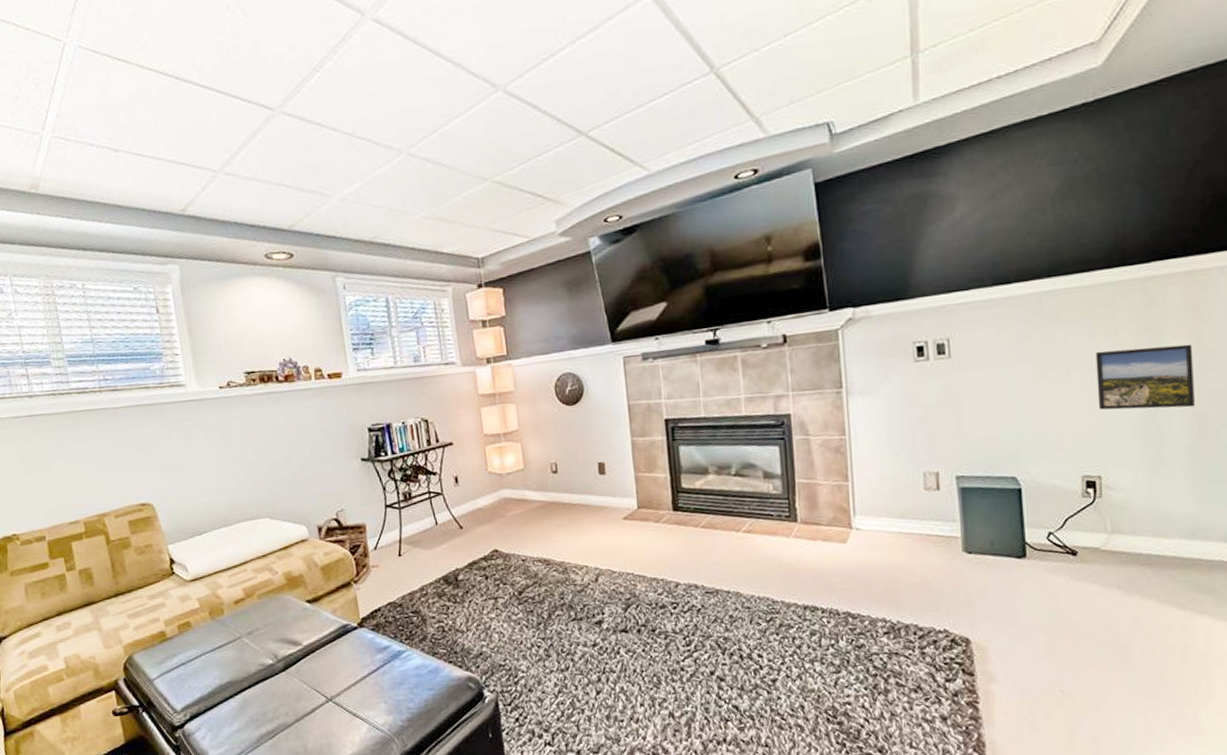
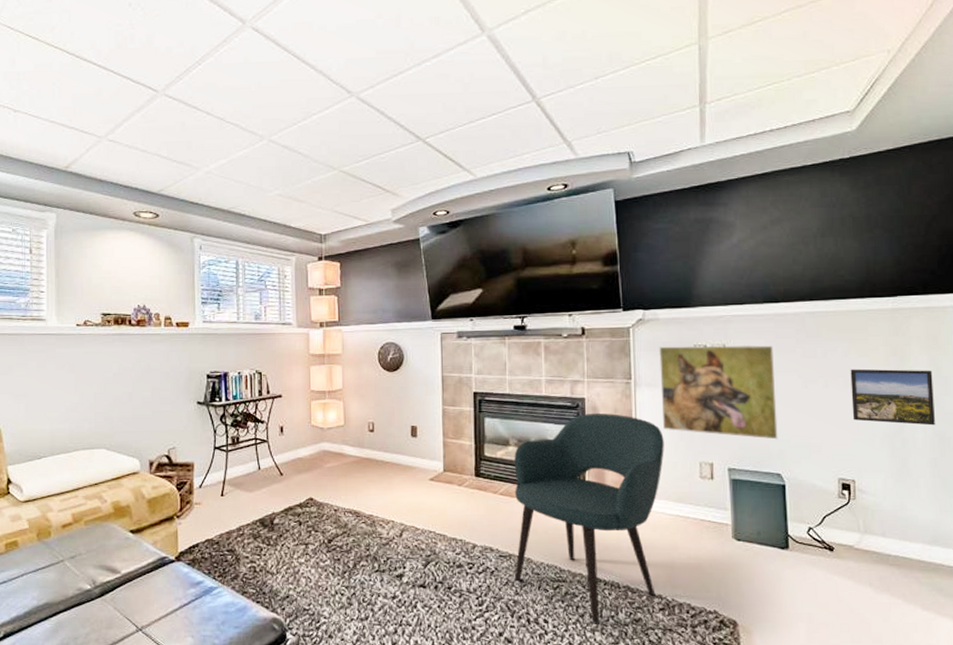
armchair: none [714,428,883,656] -> present [514,413,664,626]
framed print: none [872,333,1012,441] -> present [658,344,778,440]

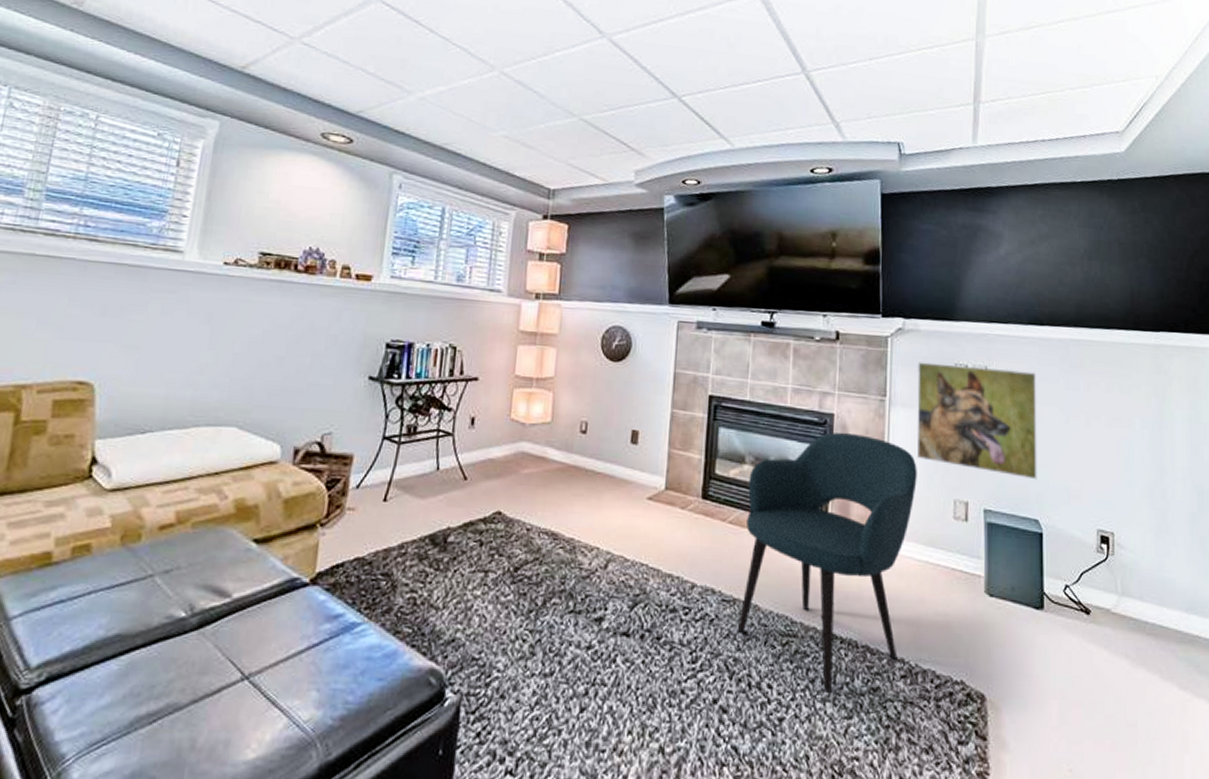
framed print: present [850,369,935,426] -> none [1112,406,1194,477]

